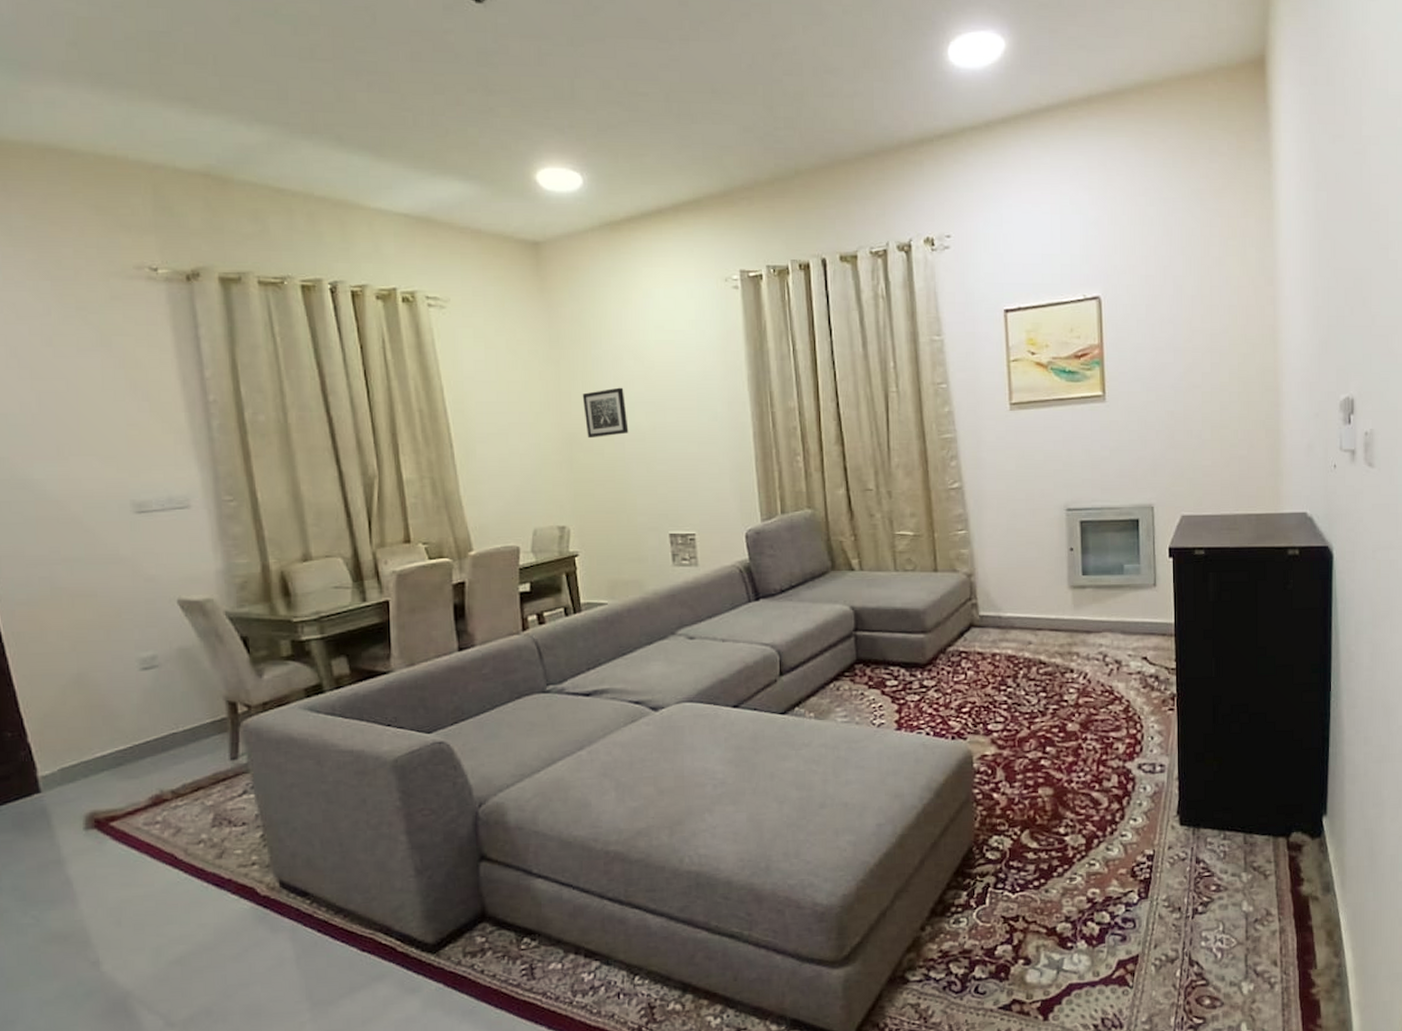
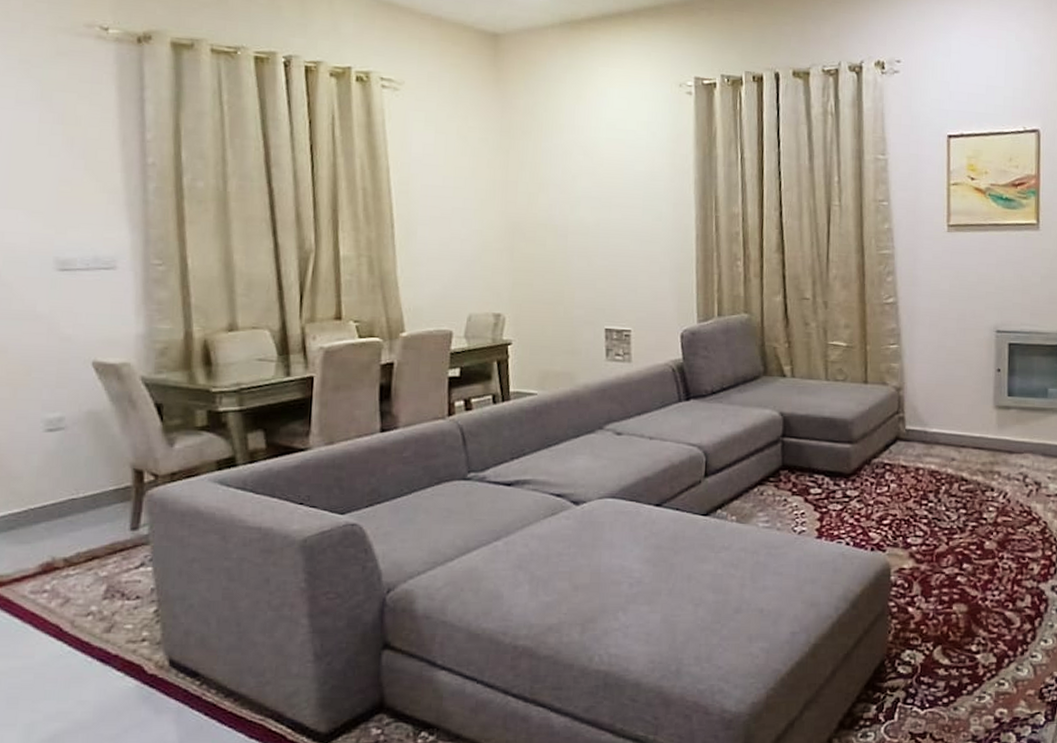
wall art: present [582,387,629,439] -> none [528,181,573,229]

